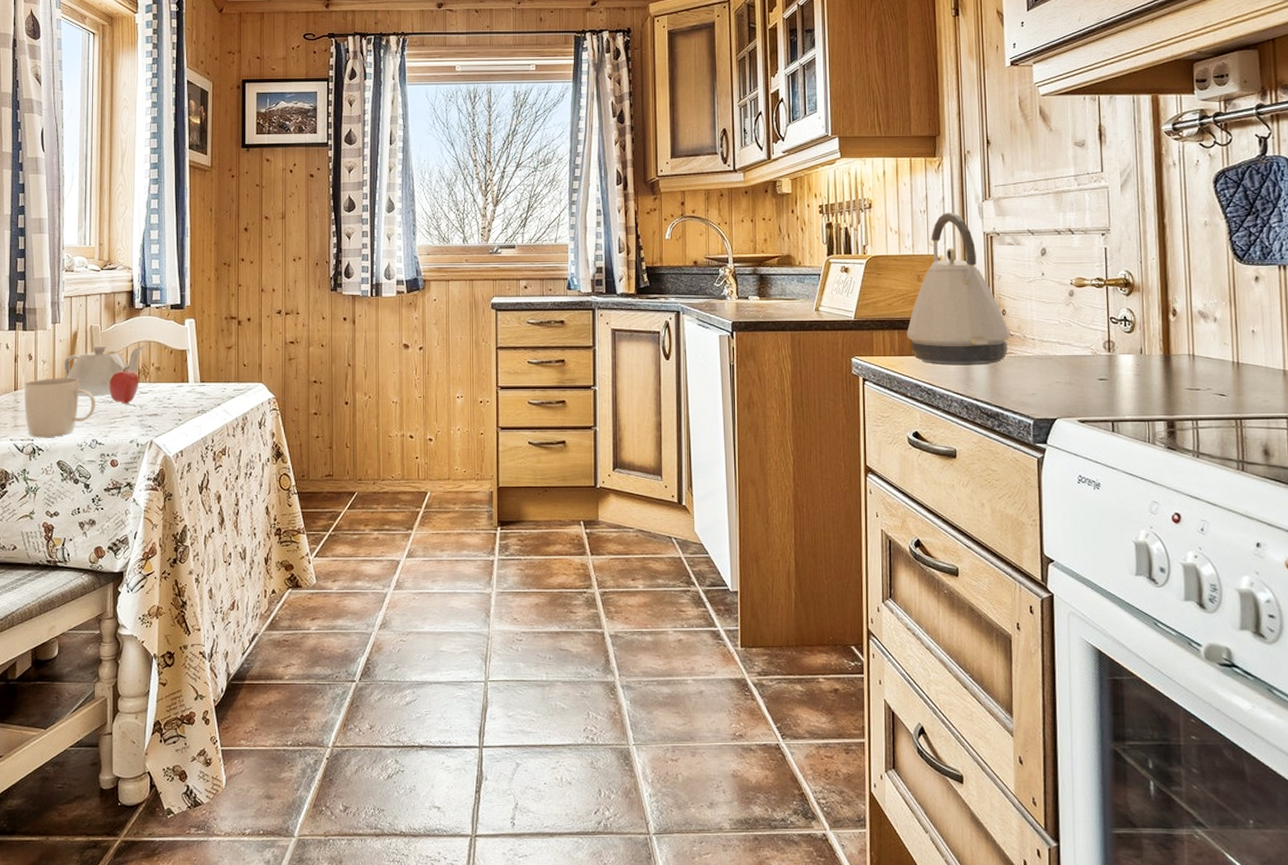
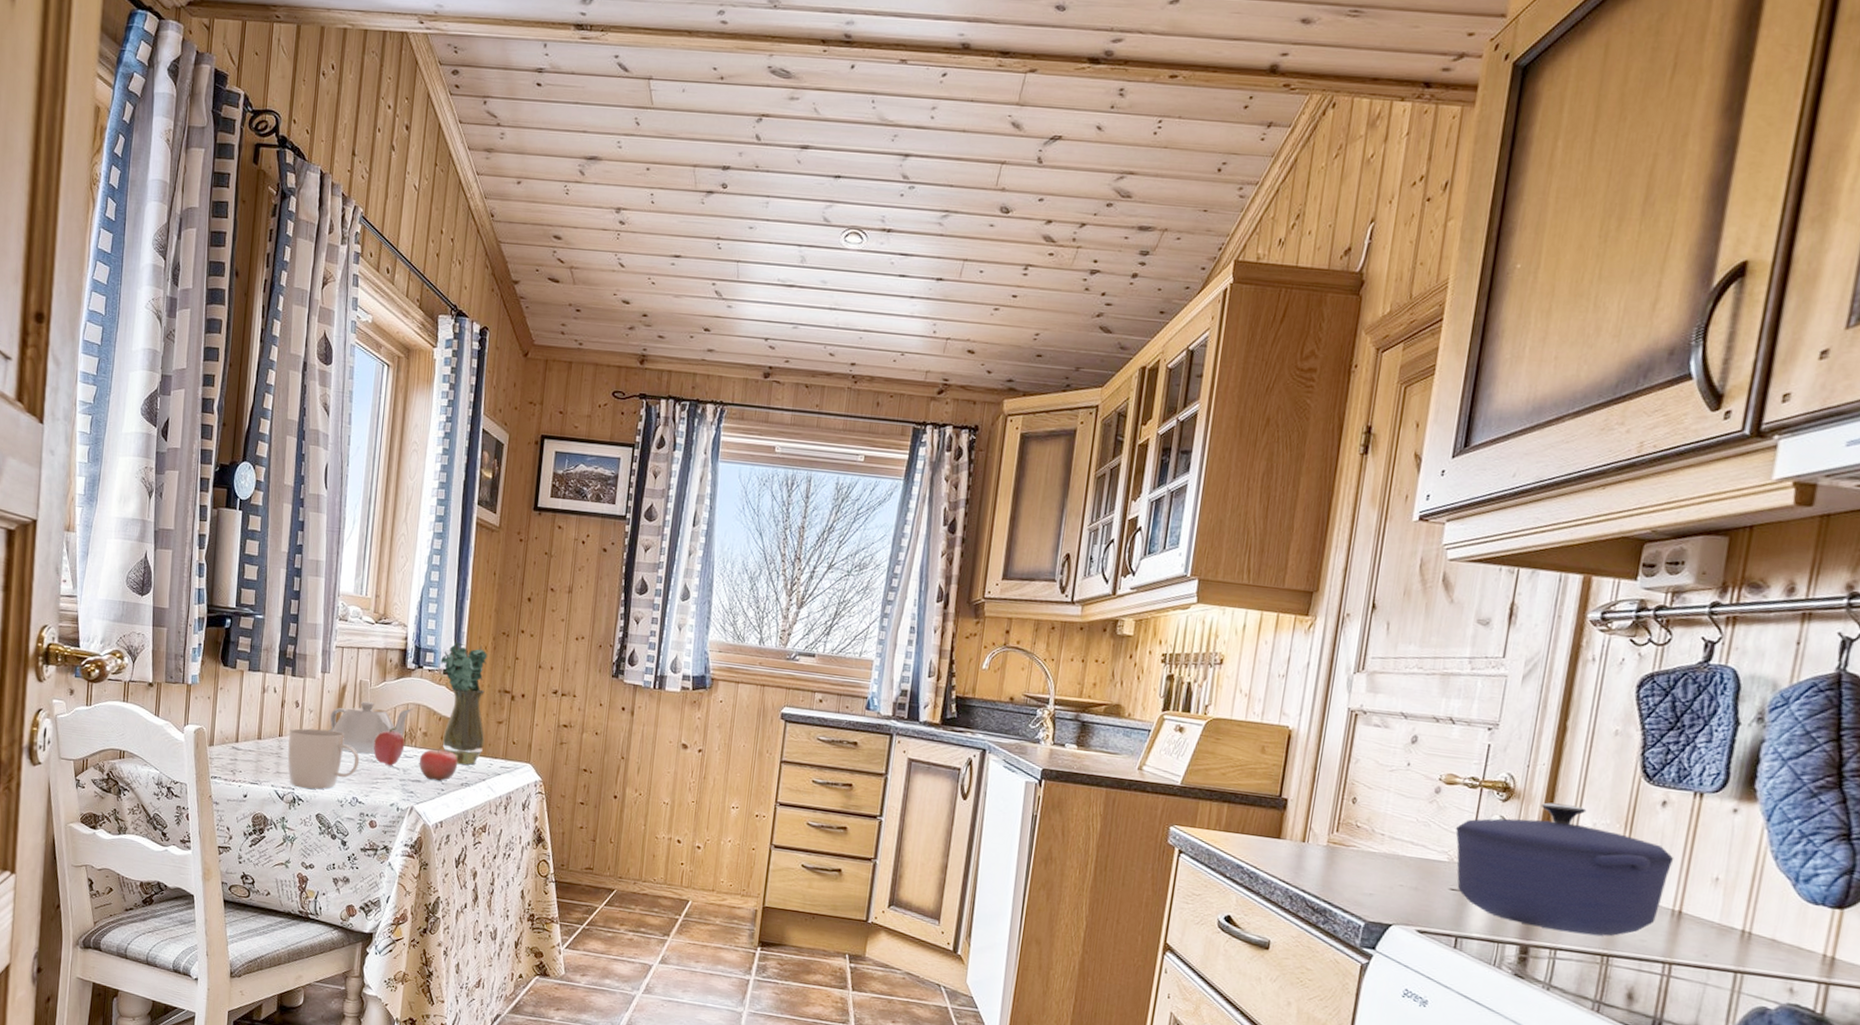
fruit: none [154,377,193,411] -> present [419,745,458,781]
vase: none [167,274,216,393] -> present [440,638,487,765]
kettle: present [906,213,1011,366] -> none [1236,680,1358,855]
cooking pot: none [1093,291,1275,403] -> present [1455,802,1675,936]

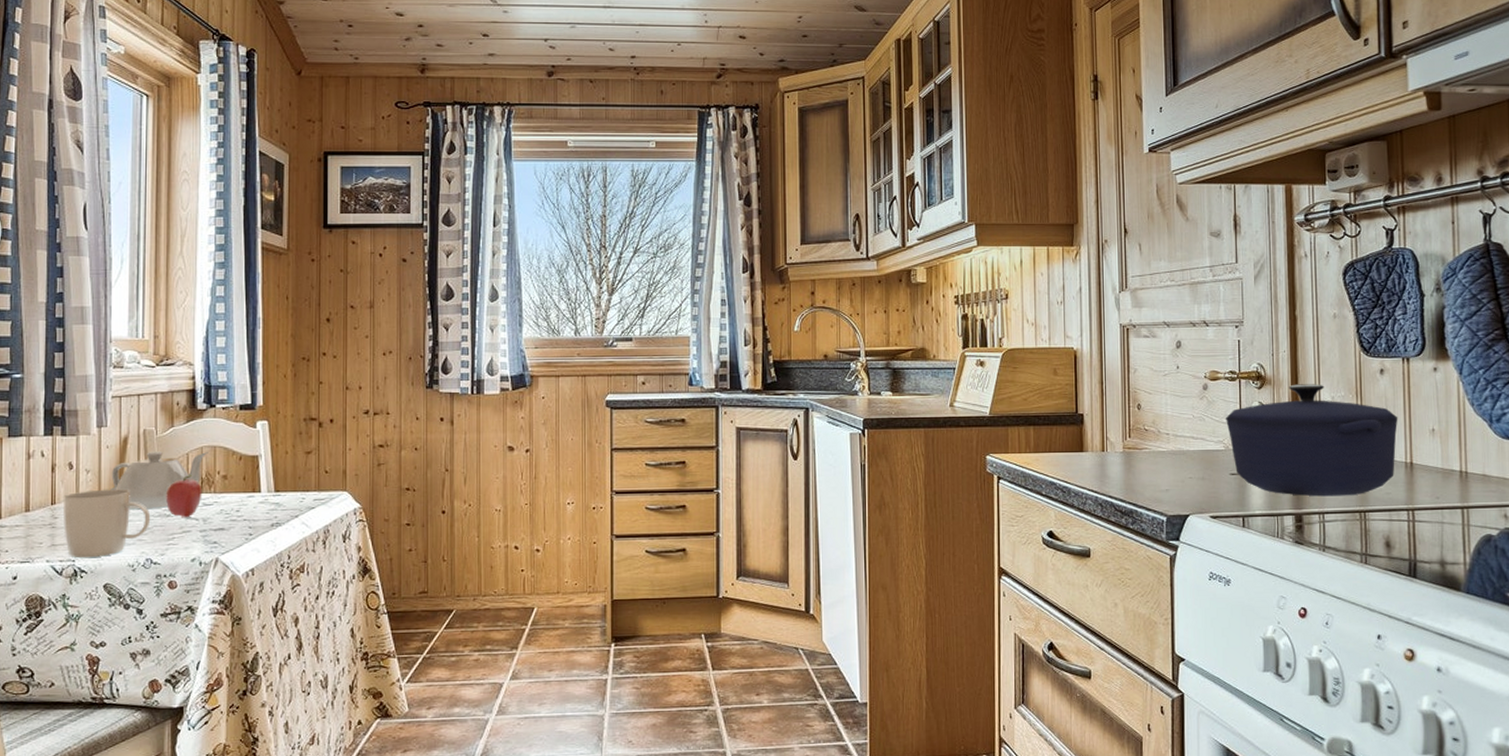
fruit: present [419,745,458,781] -> none [220,486,266,525]
vase: present [440,638,487,765] -> none [235,370,293,504]

